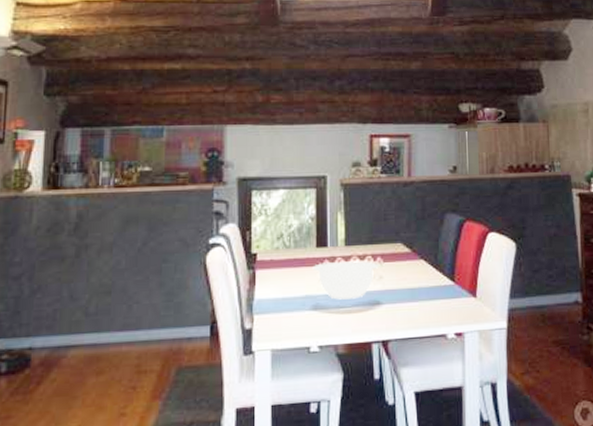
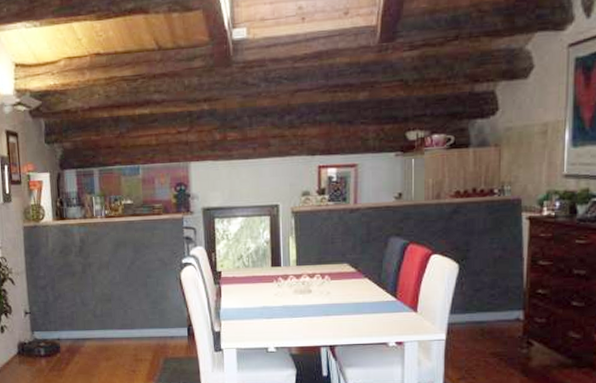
mixing bowl: present [312,261,379,300] -> none [268,279,327,311]

